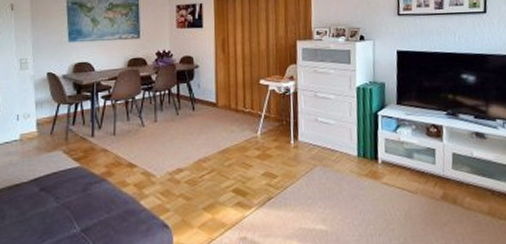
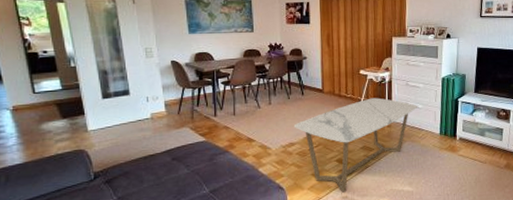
coffee table: none [182,112,330,232] -> present [293,97,418,193]

